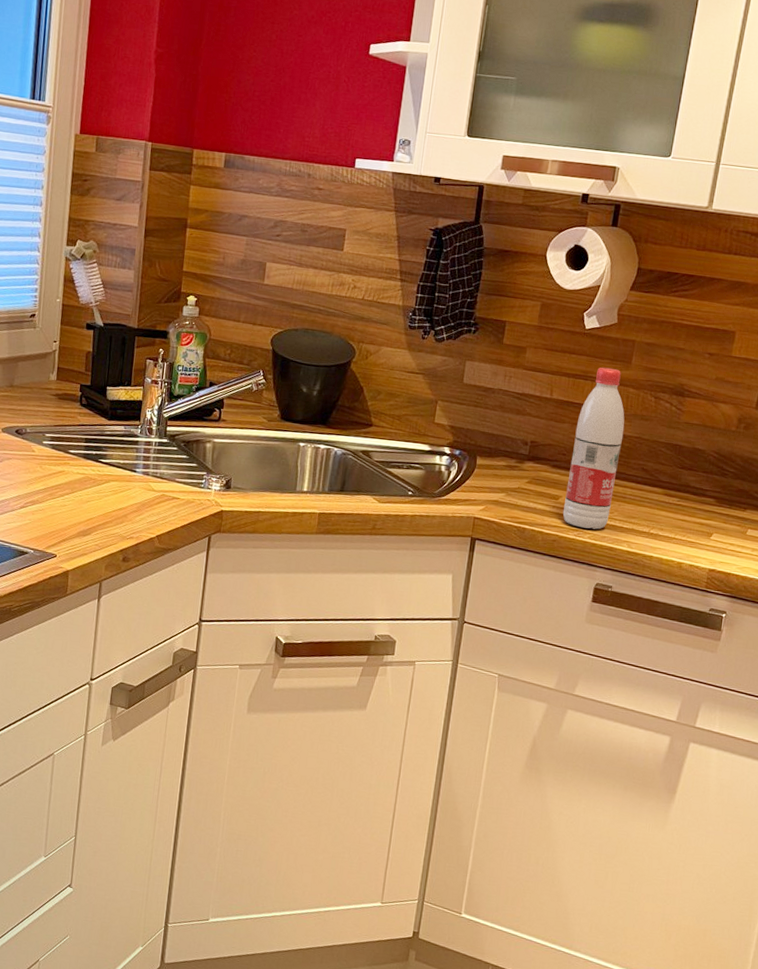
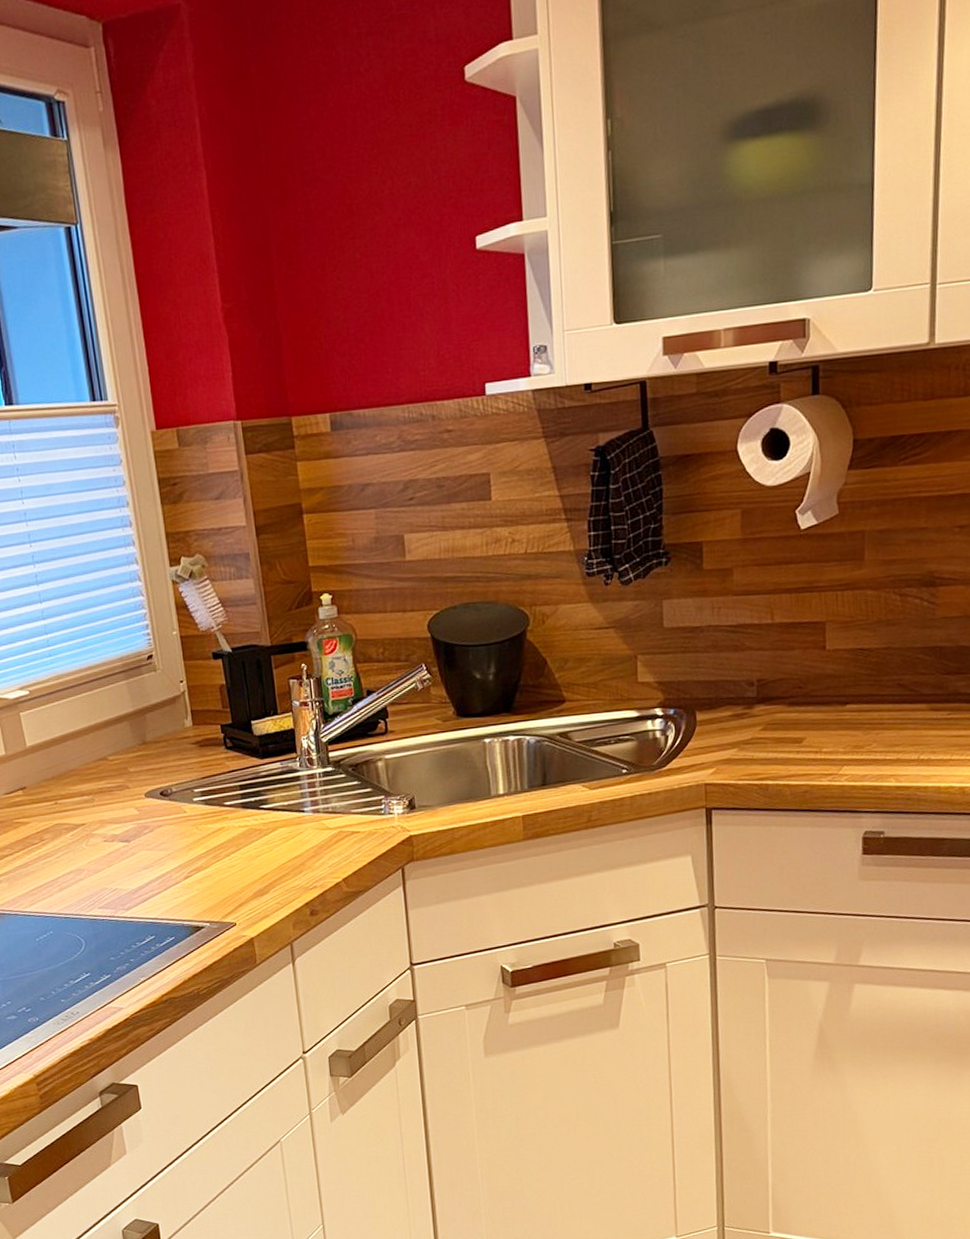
water bottle: present [562,367,625,530] -> none [809,570,869,770]

